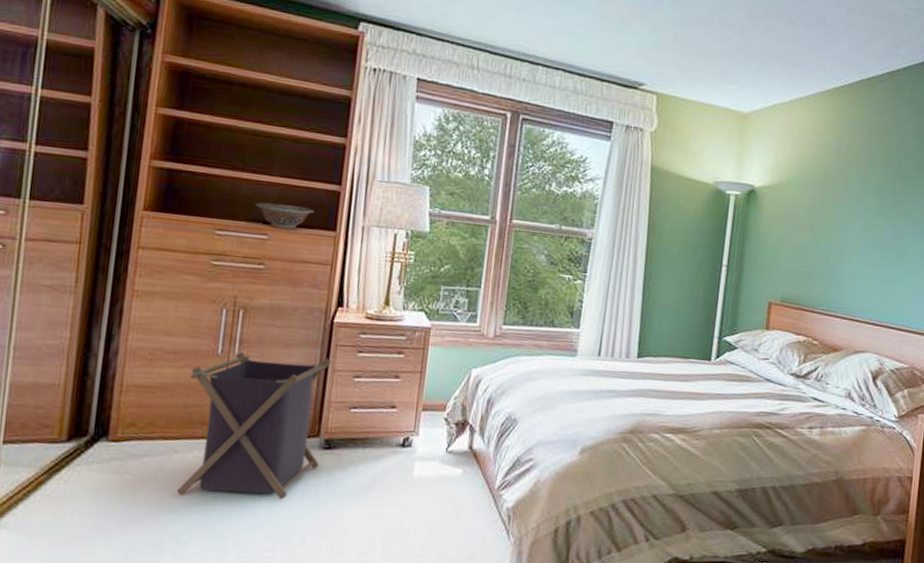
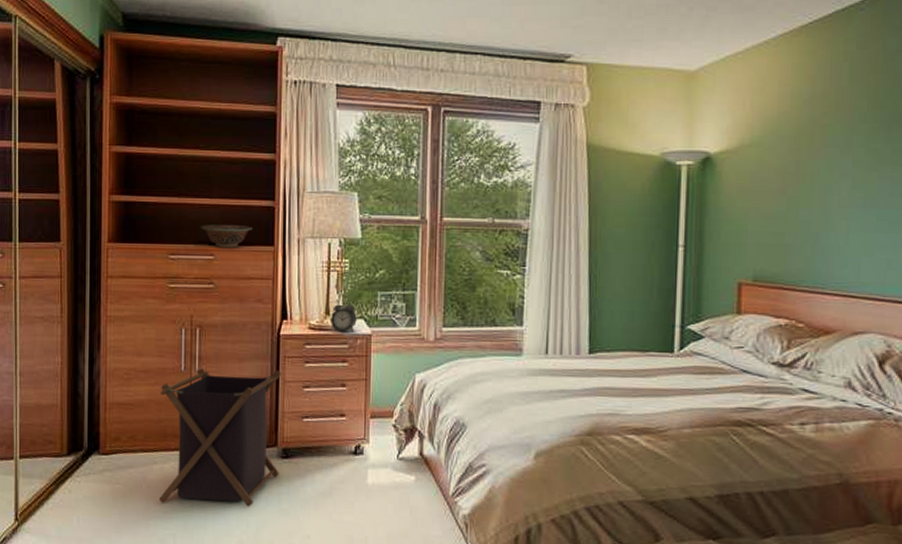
alarm clock: none [388,295,418,325] -> present [330,304,357,333]

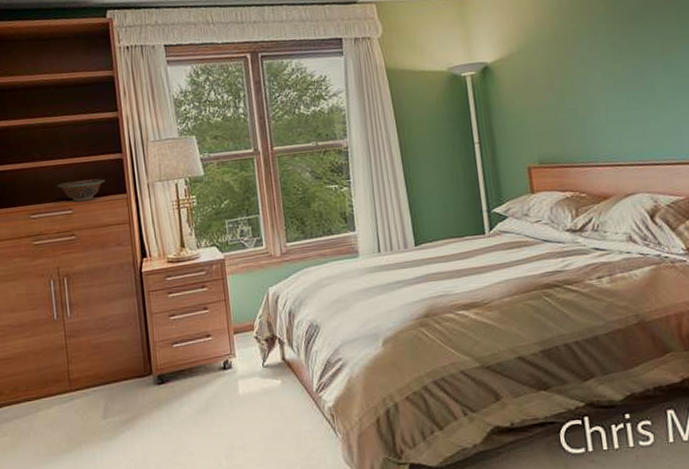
laundry basket: present [159,368,281,507] -> none [37,304,158,447]
alarm clock: present [330,304,357,333] -> none [186,235,210,262]

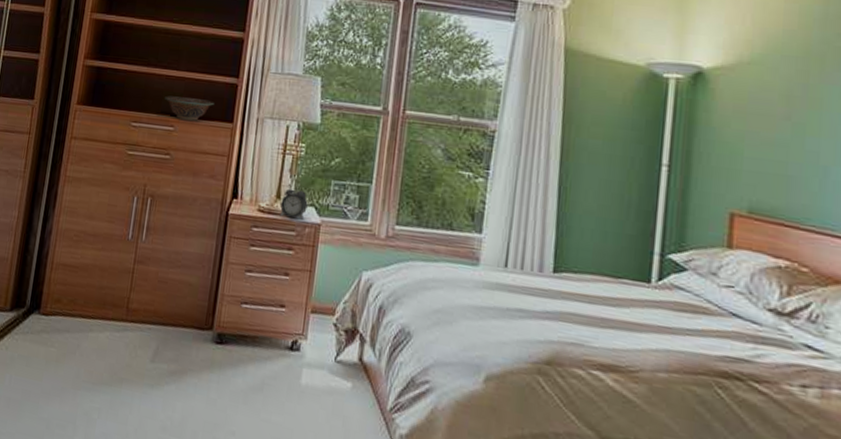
alarm clock: none [186,235,210,262] -> present [279,188,308,220]

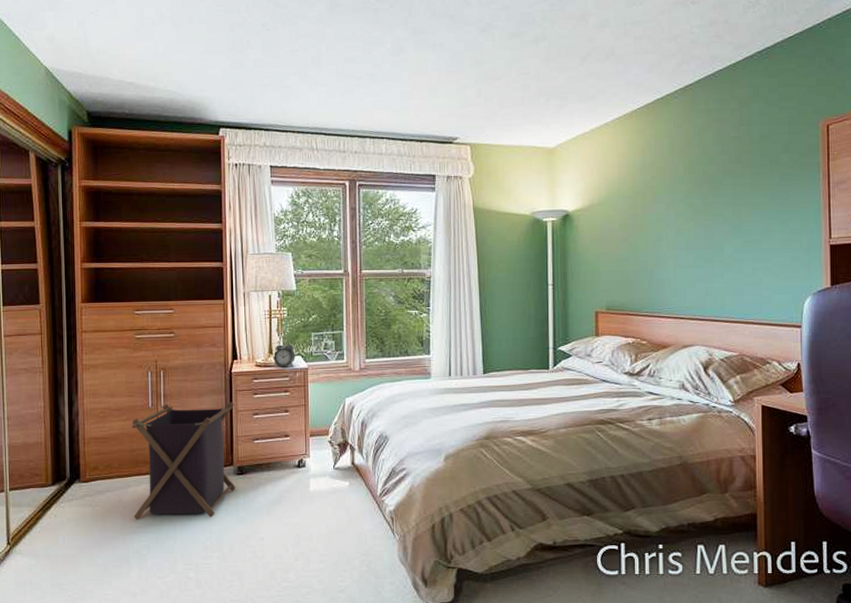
laundry basket: none [90,238,225,391] -> present [132,401,236,520]
decorative bowl: present [164,96,214,121] -> none [160,283,205,302]

